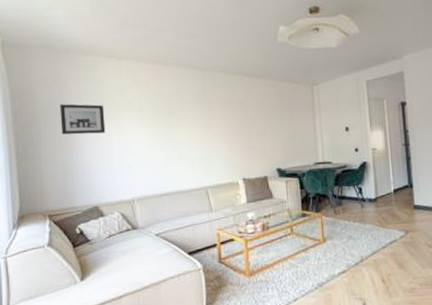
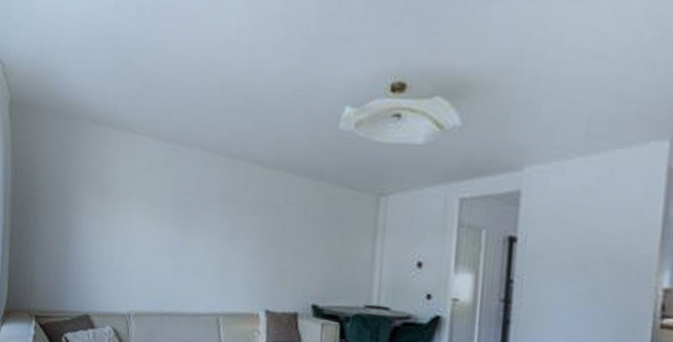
wall art: present [59,104,106,135] -> none [60,183,111,225]

